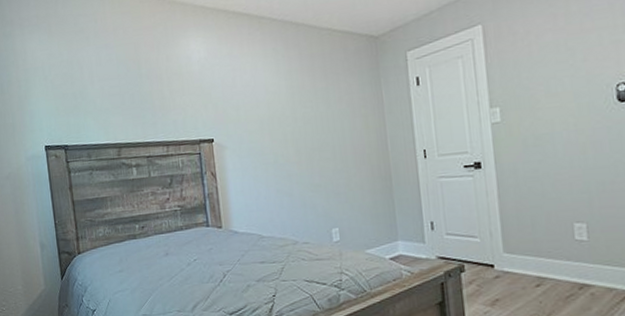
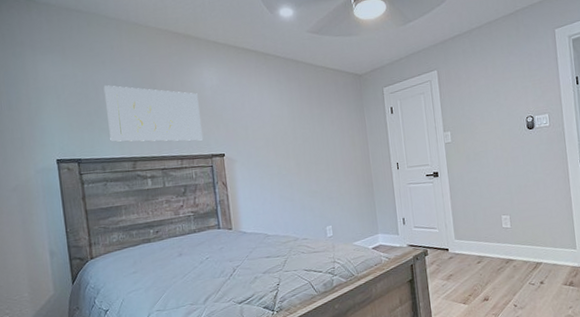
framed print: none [88,63,190,126] -> present [103,85,203,142]

